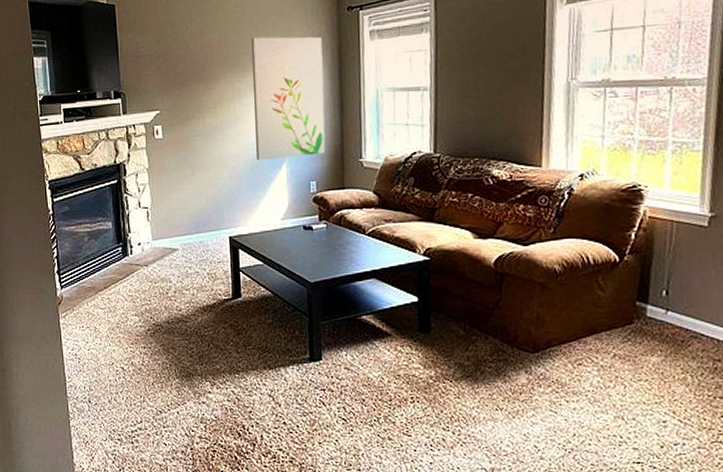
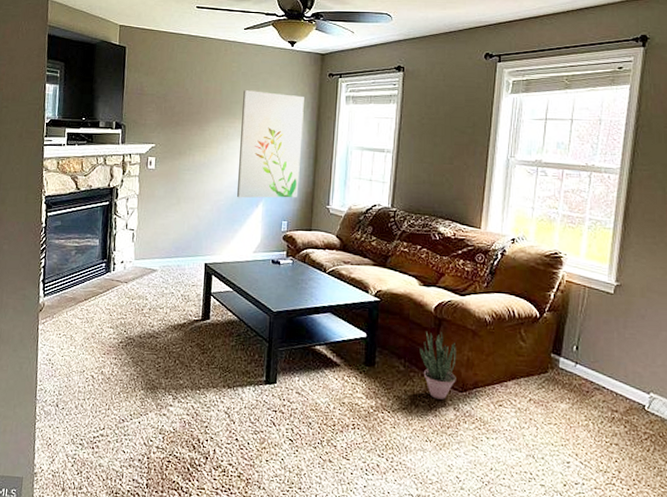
potted plant: none [480,288,526,363] -> present [419,331,457,400]

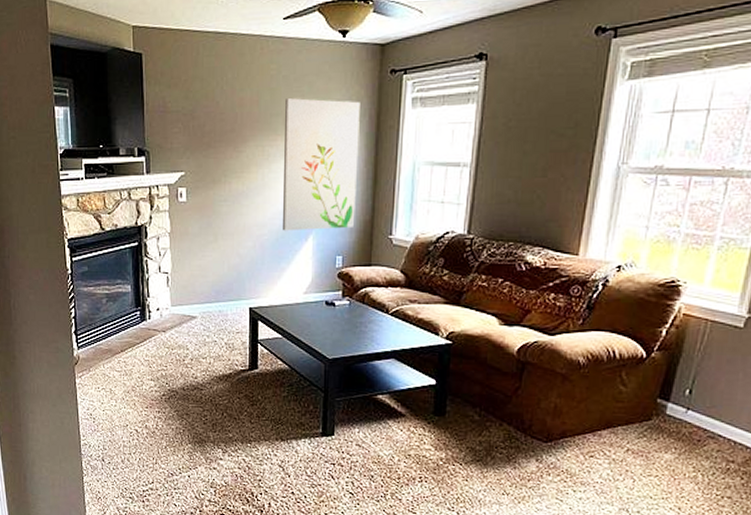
potted plant: present [419,331,457,400] -> none [498,376,542,451]

